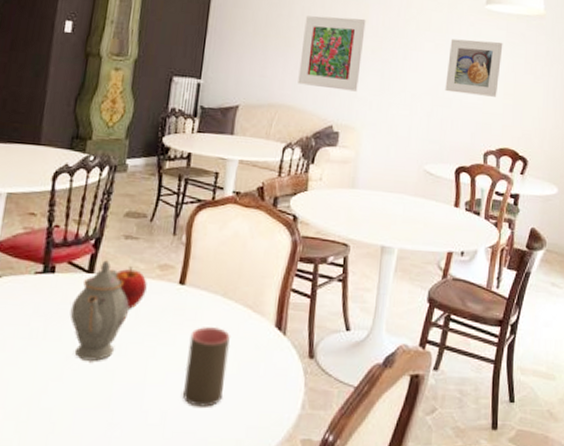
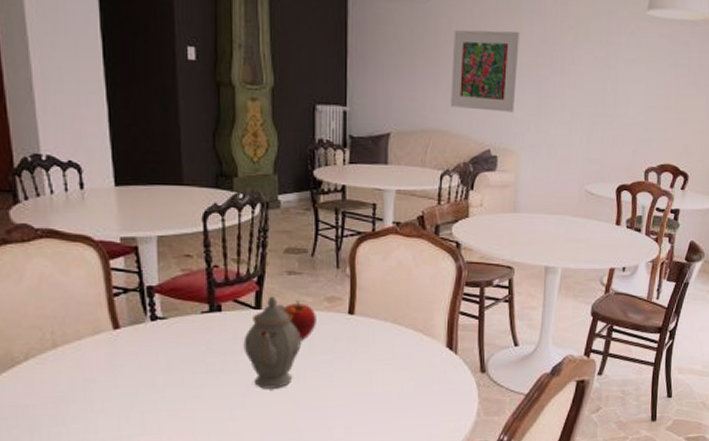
cup: present [183,326,230,407] -> none [363,350,404,421]
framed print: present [445,38,503,97] -> none [605,50,666,112]

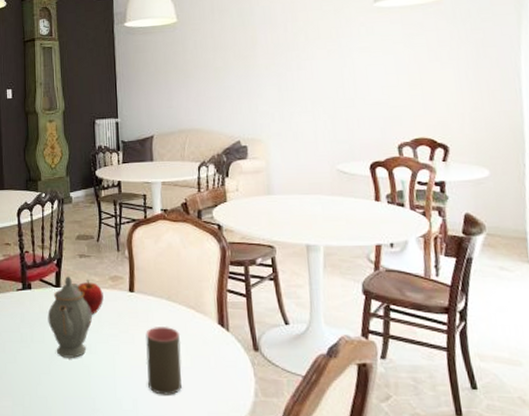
cup: none [363,350,404,421] -> present [146,326,183,395]
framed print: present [451,30,520,113] -> none [198,40,258,109]

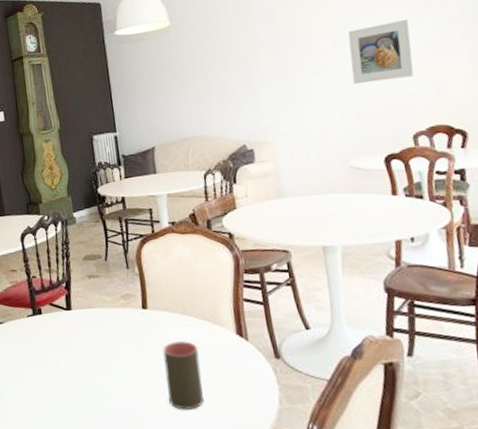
teapot: present [47,276,92,358] -> none [61,298,107,380]
apple: present [77,280,103,315] -> none [88,300,117,335]
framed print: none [343,35,402,93] -> present [347,18,414,85]

